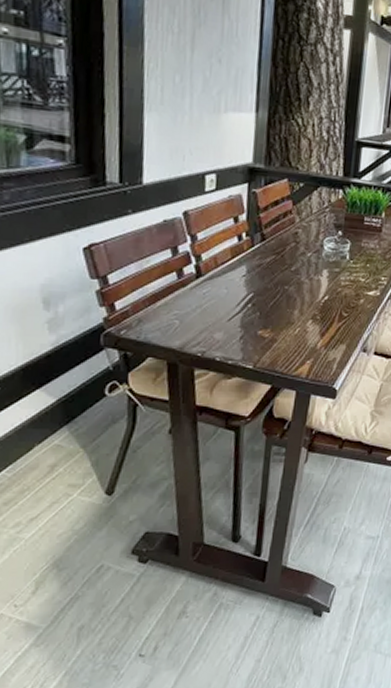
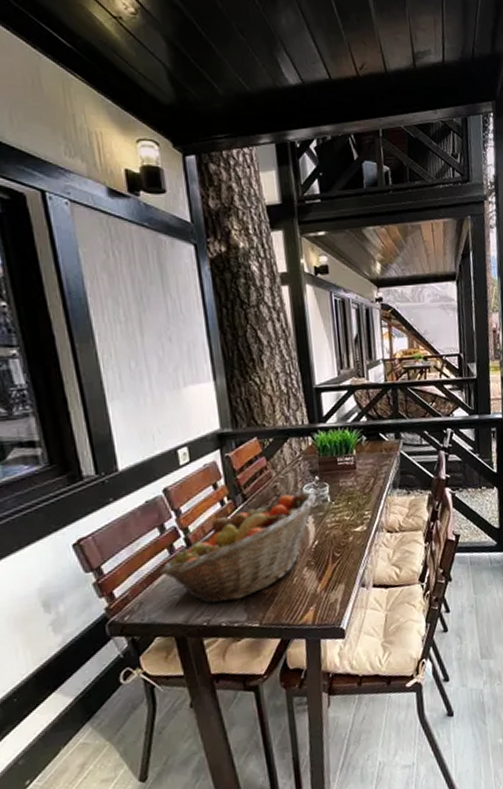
fruit basket: none [163,243,335,338] -> present [159,491,316,606]

